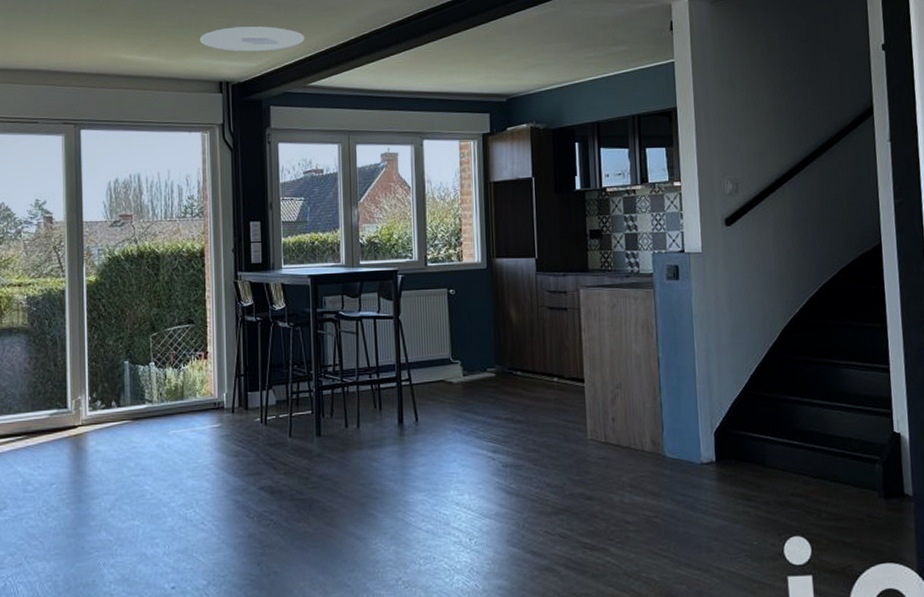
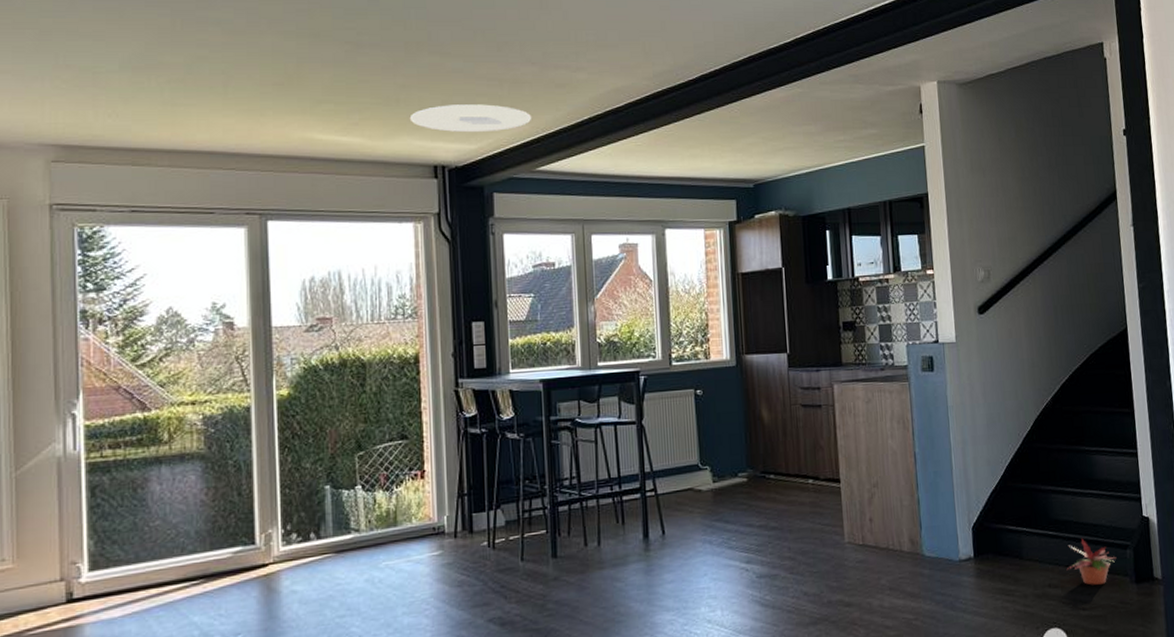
potted plant: none [812,450,865,497] -> present [1067,538,1117,586]

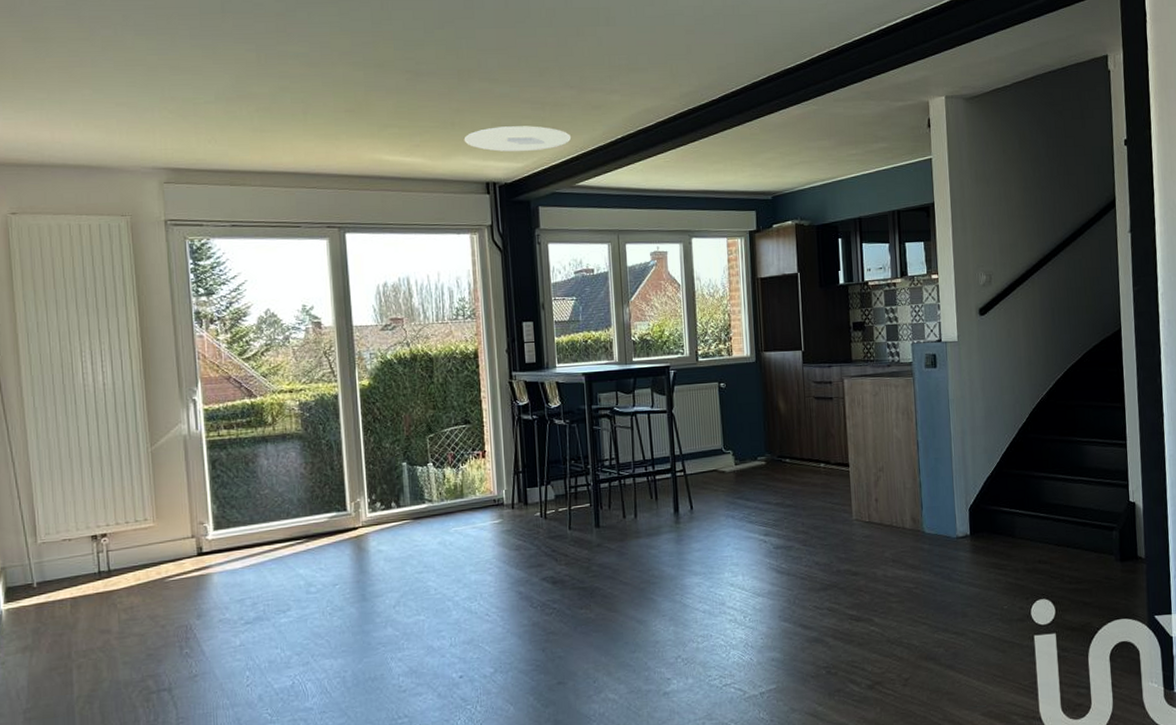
potted plant: present [1067,538,1117,586] -> none [1057,520,1103,562]

